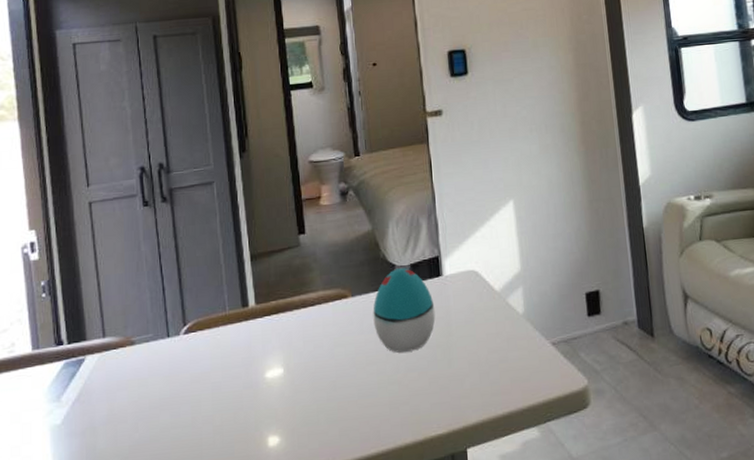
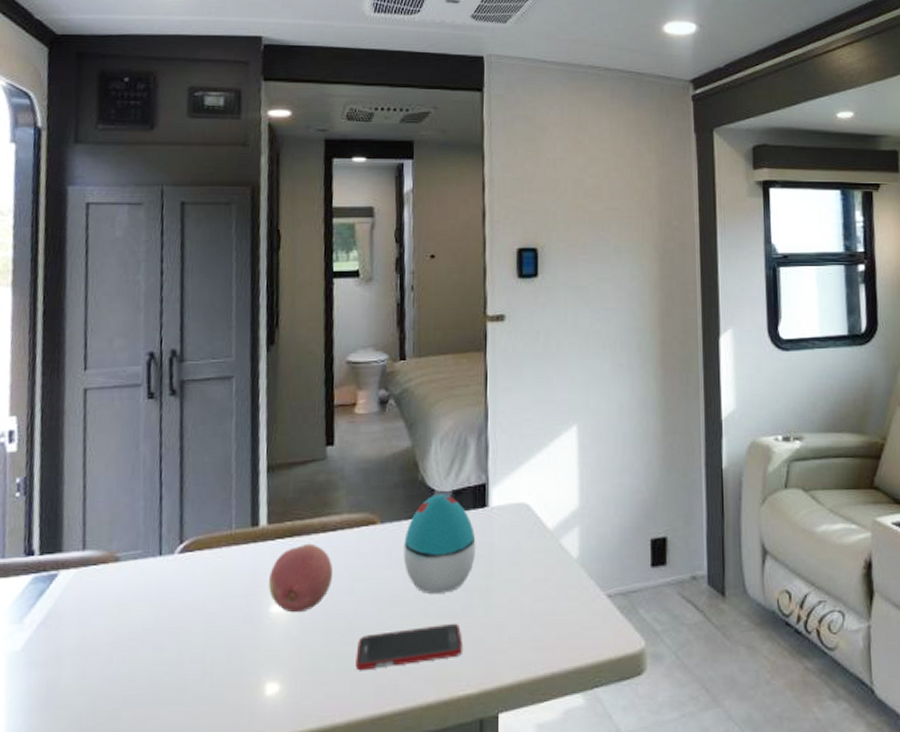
fruit: none [262,318,316,377] -> present [269,543,334,613]
cell phone: none [341,375,431,421] -> present [355,623,462,671]

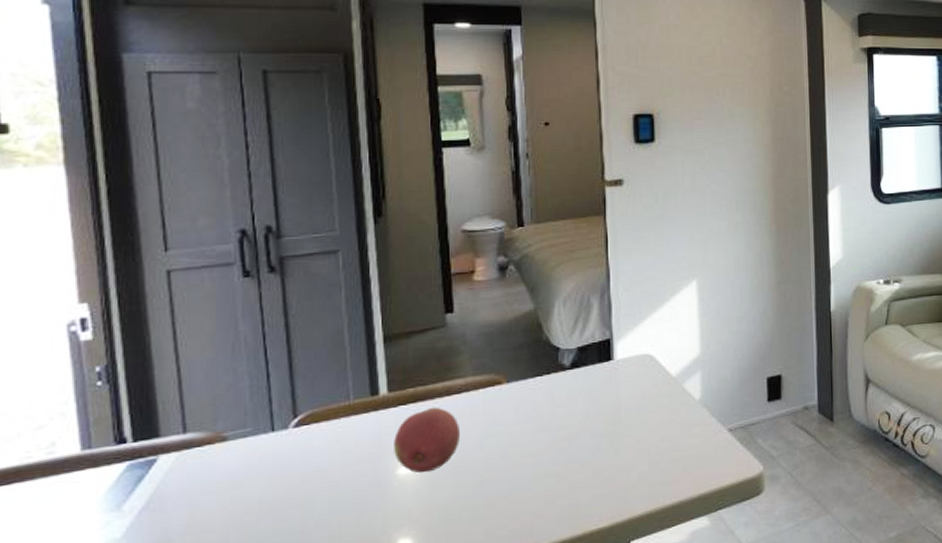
cell phone: present [355,623,462,671] -> none [488,467,593,519]
decorative egg: present [403,494,476,594] -> none [531,351,603,443]

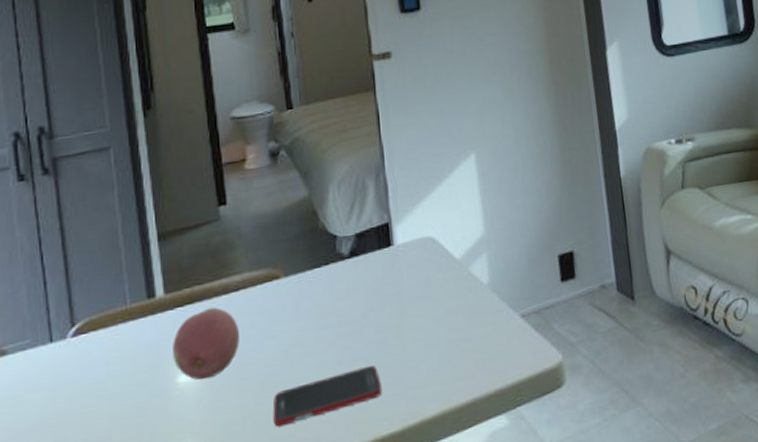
cell phone: none [488,467,593,519] -> present [273,364,382,428]

